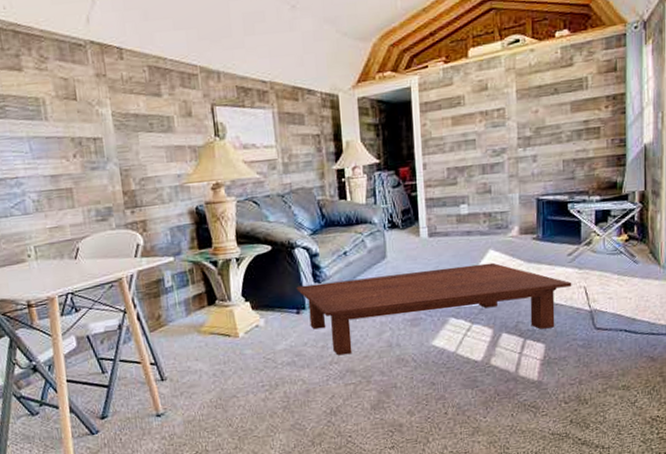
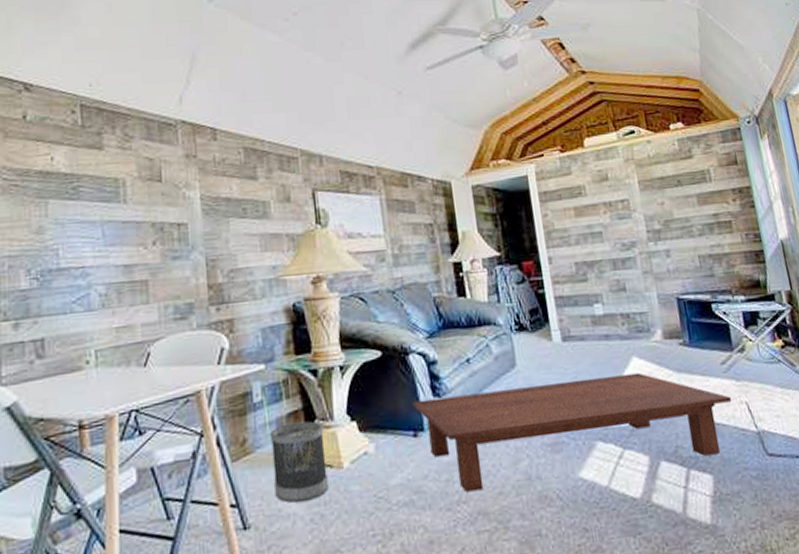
wastebasket: none [179,301,227,362] -> present [269,421,329,503]

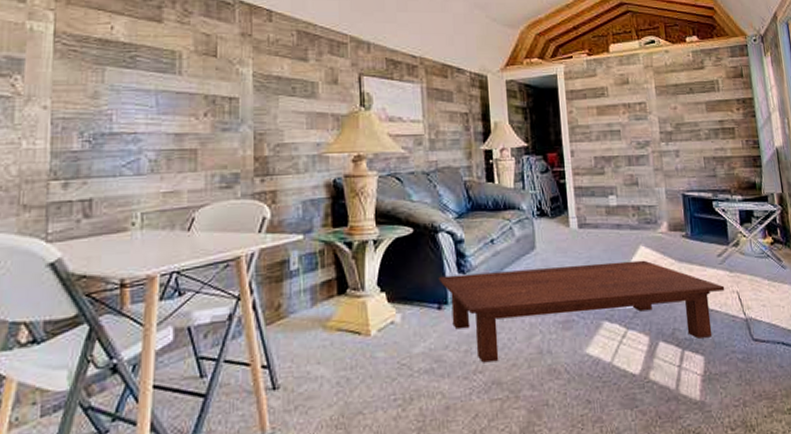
wastebasket: present [269,421,329,503] -> none [303,290,356,367]

